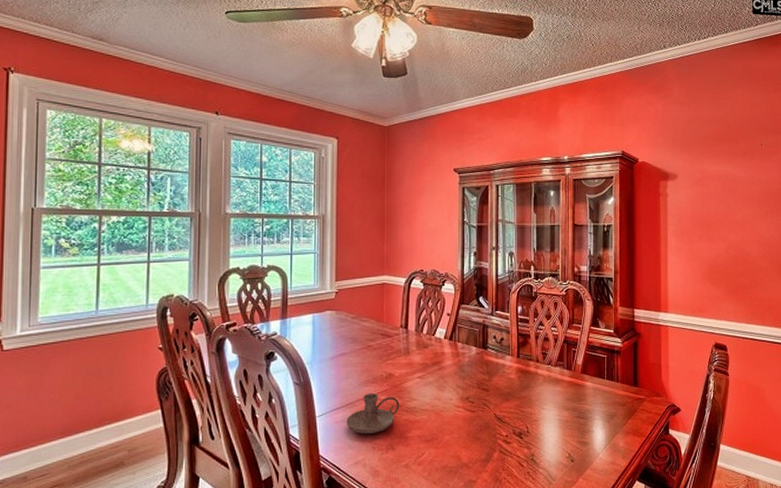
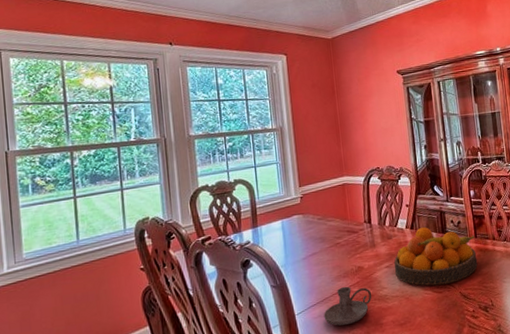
fruit bowl: none [427,339,517,403] -> present [394,226,478,286]

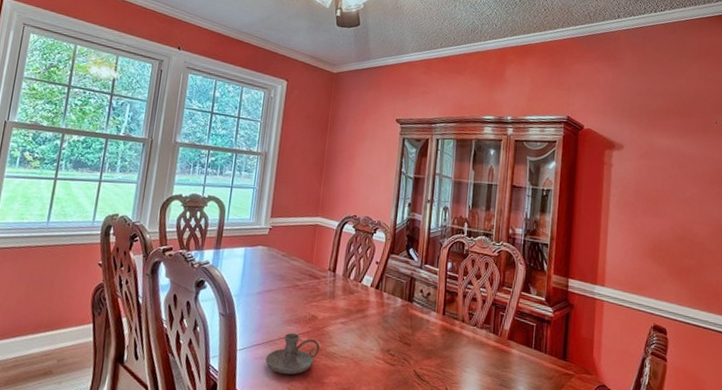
fruit bowl: present [394,226,478,286] -> none [349,289,443,358]

